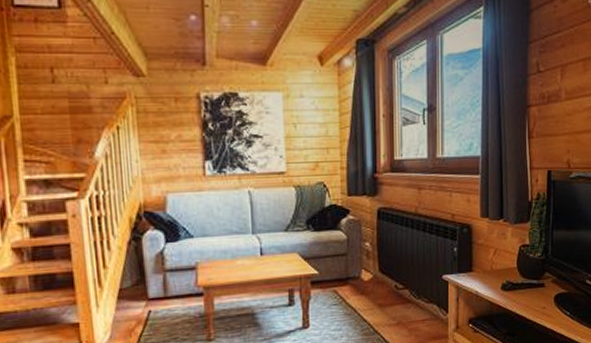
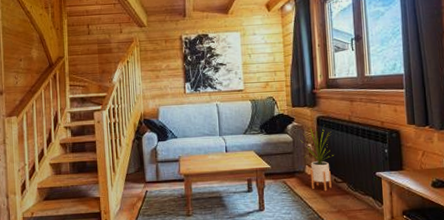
house plant: none [355,218,396,301] -> present [299,125,334,192]

